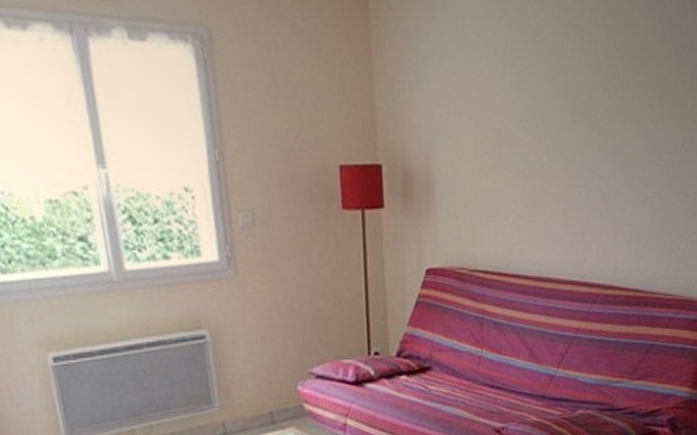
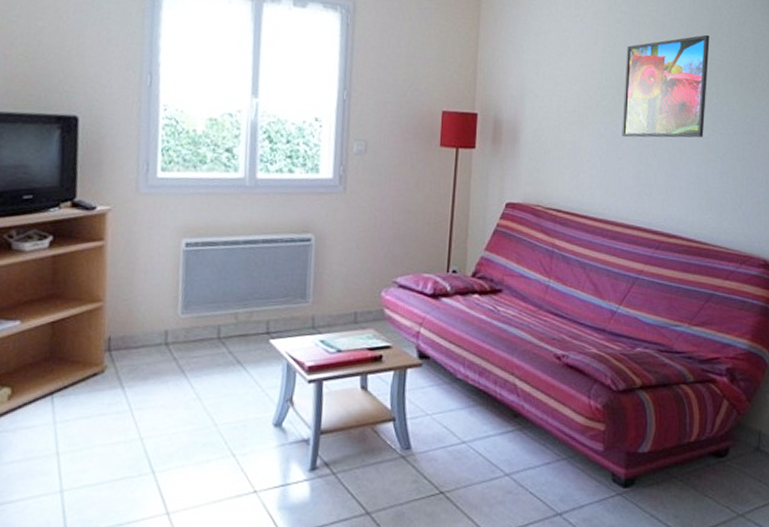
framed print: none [548,44,643,178] -> present [622,34,710,138]

